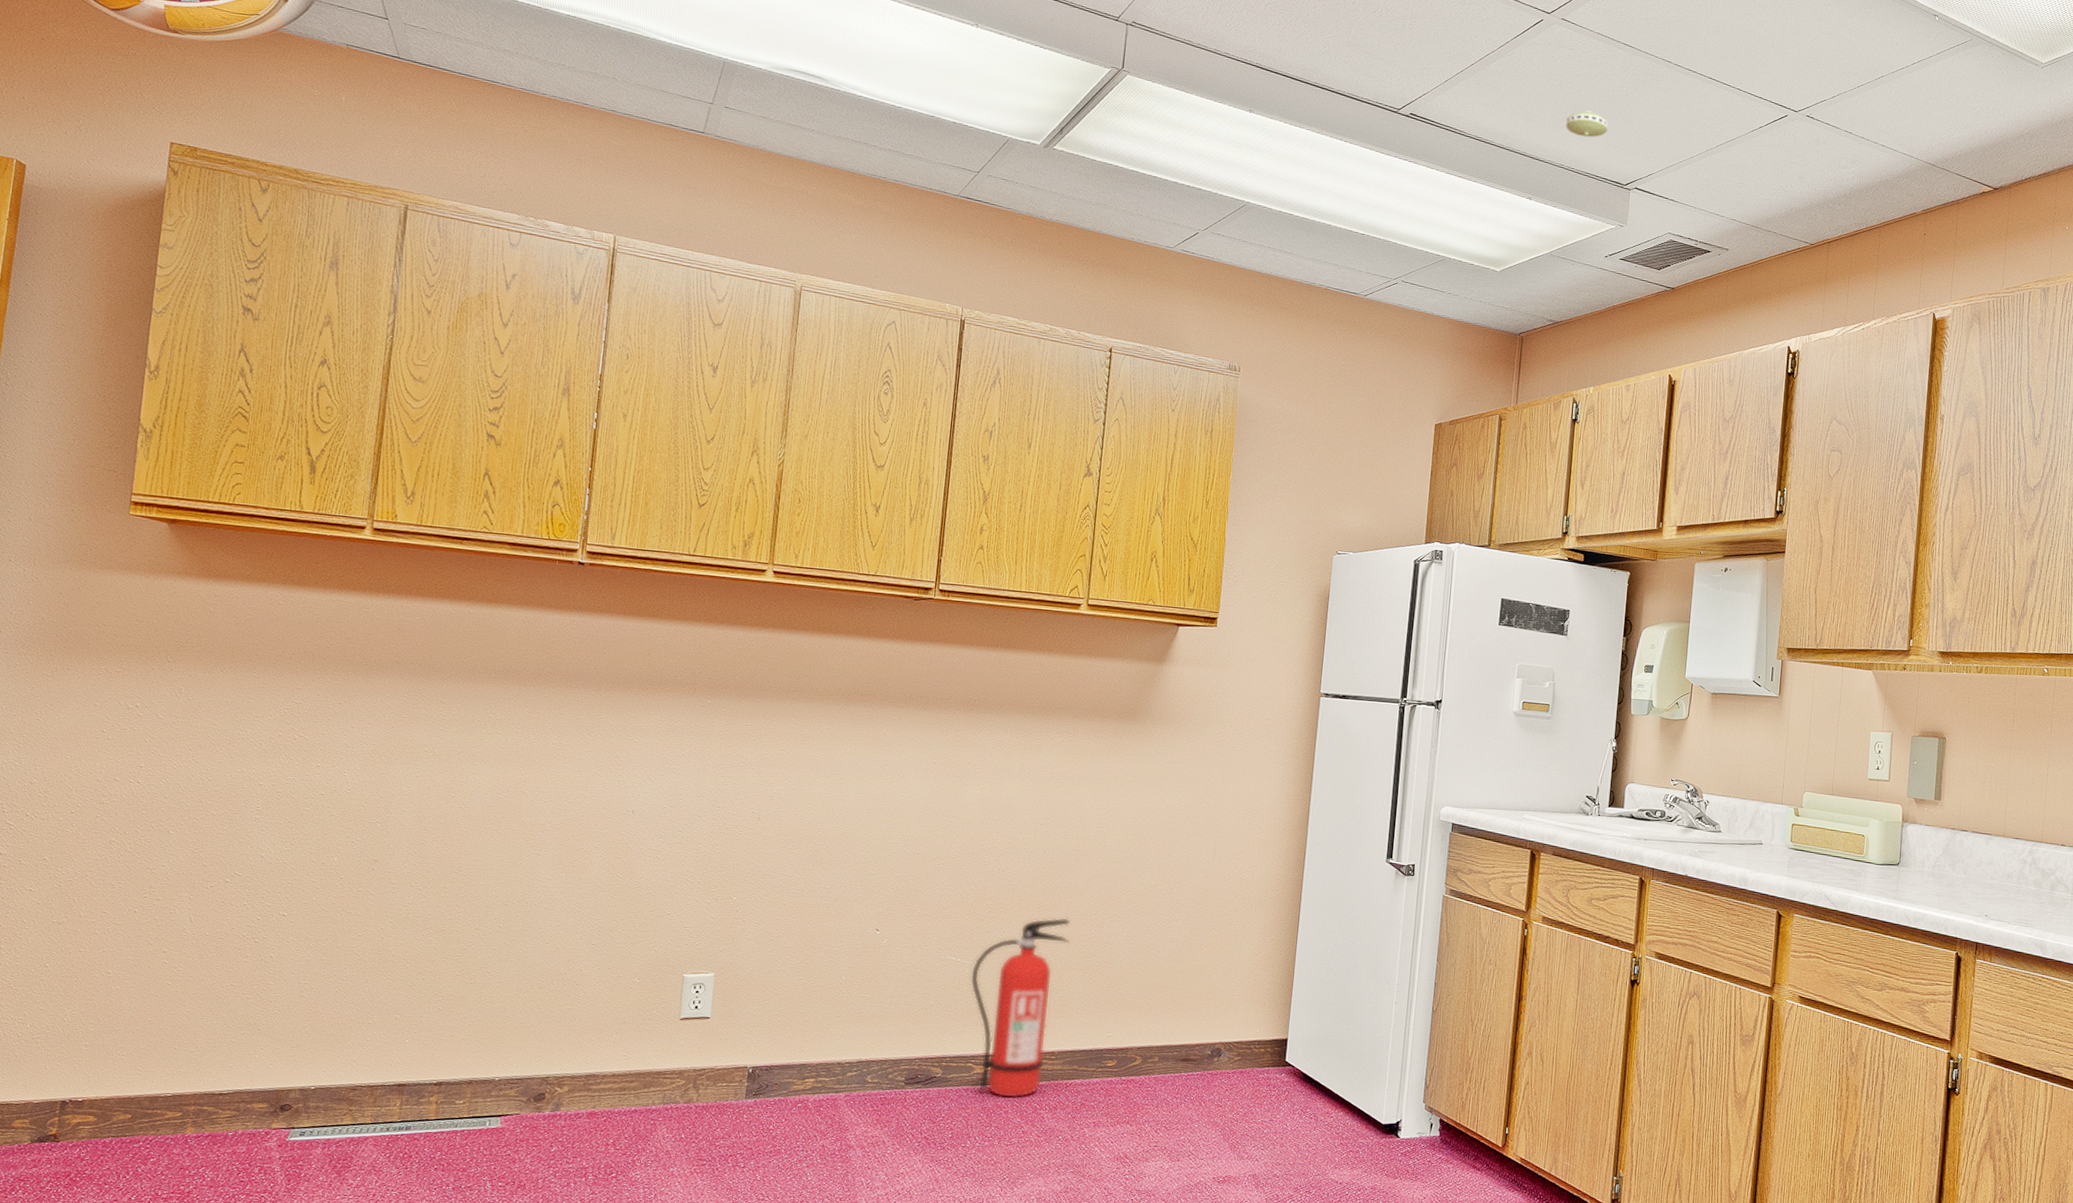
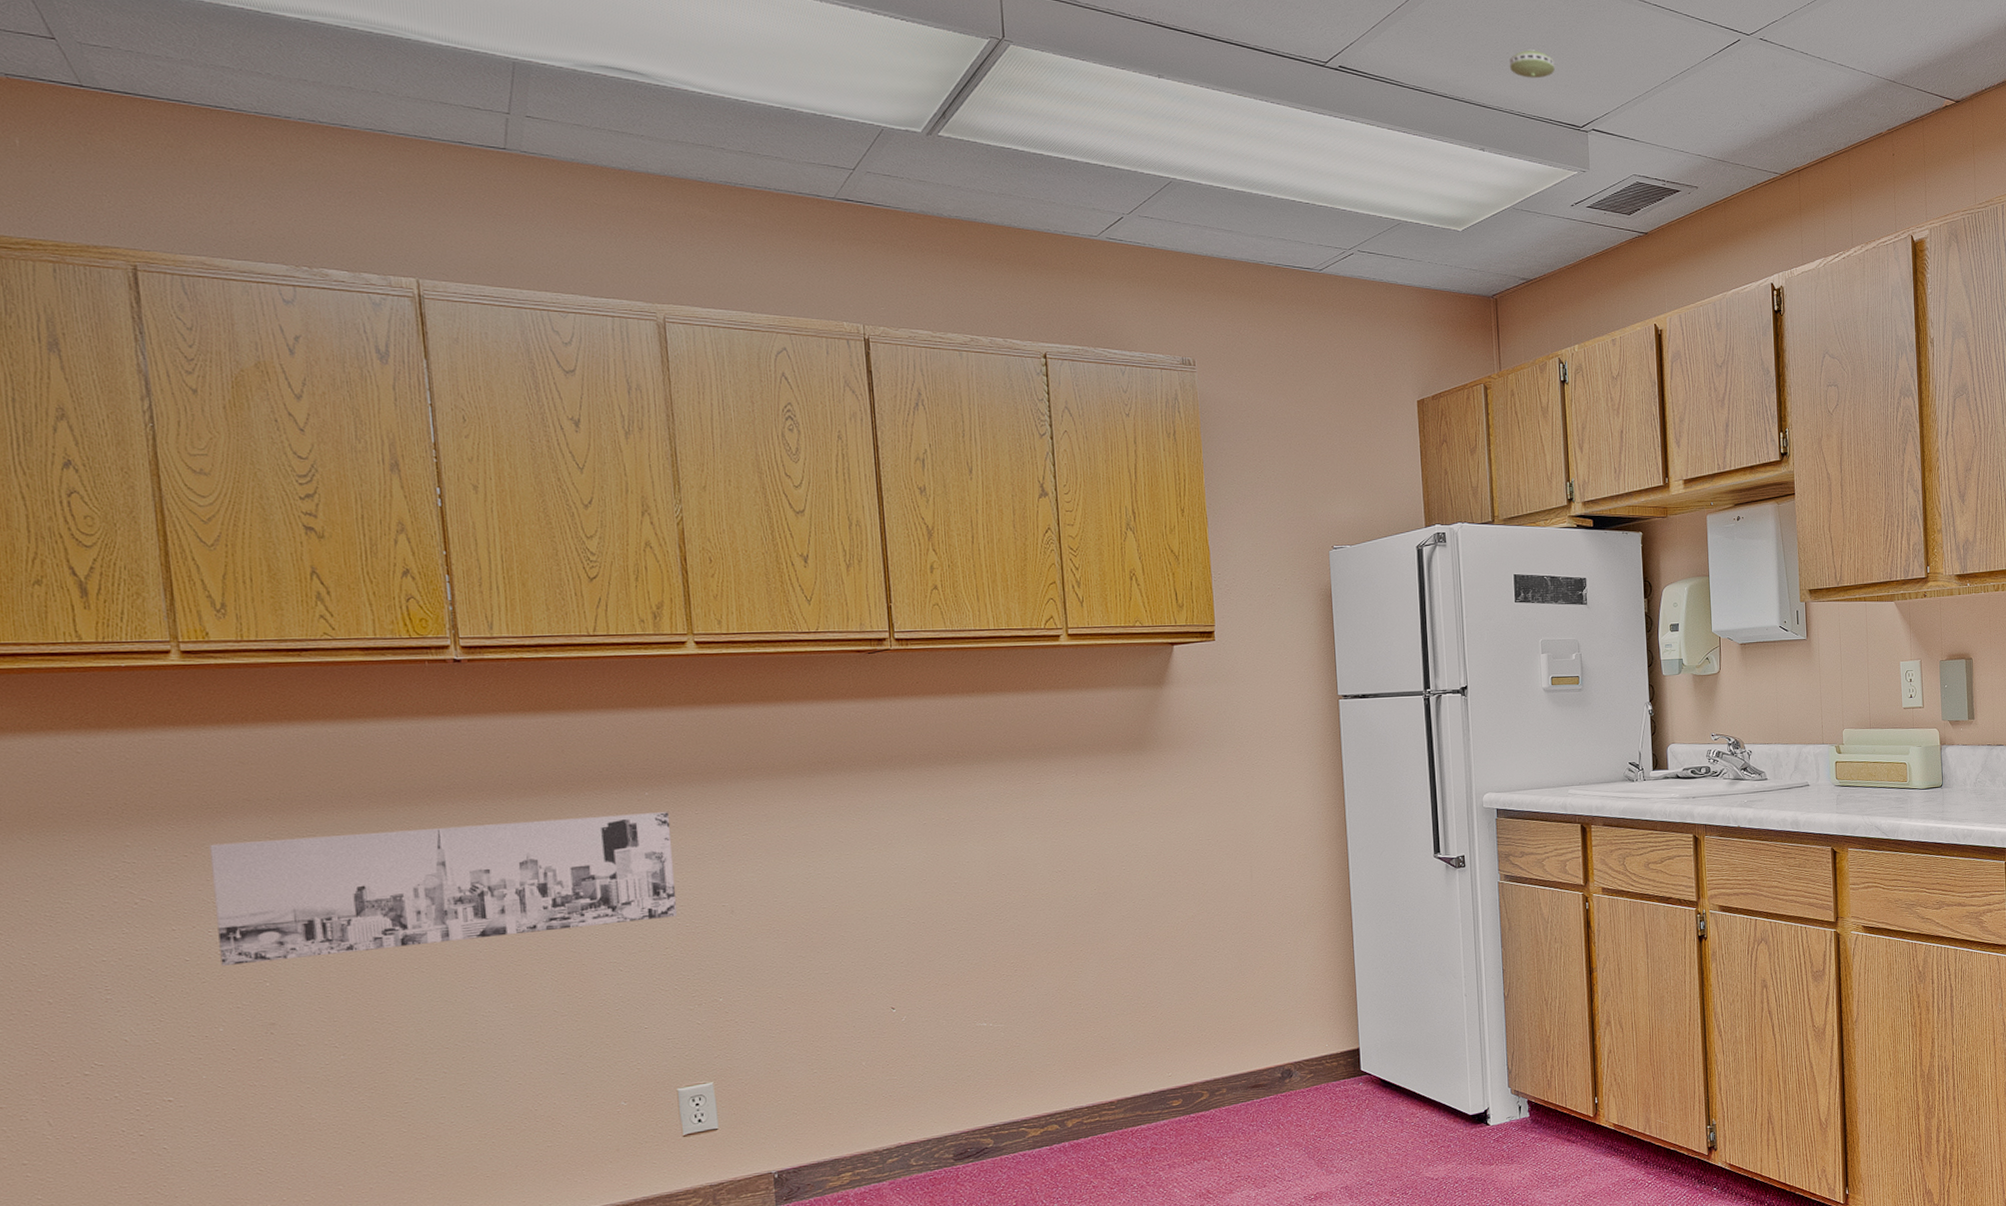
wall art: none [347,696,724,817] -> present [210,811,678,967]
fire extinguisher: present [970,917,1070,1099] -> none [1006,964,1111,1157]

